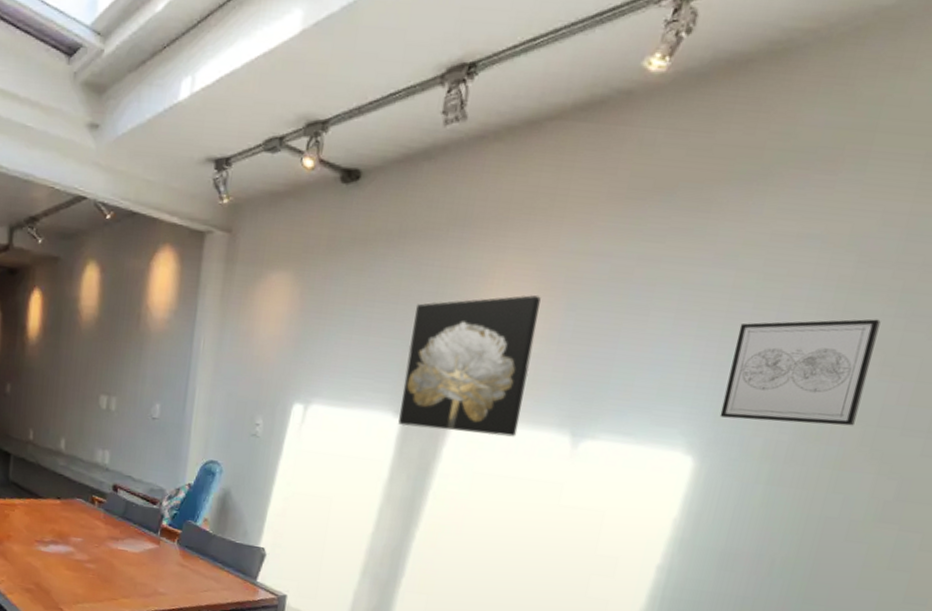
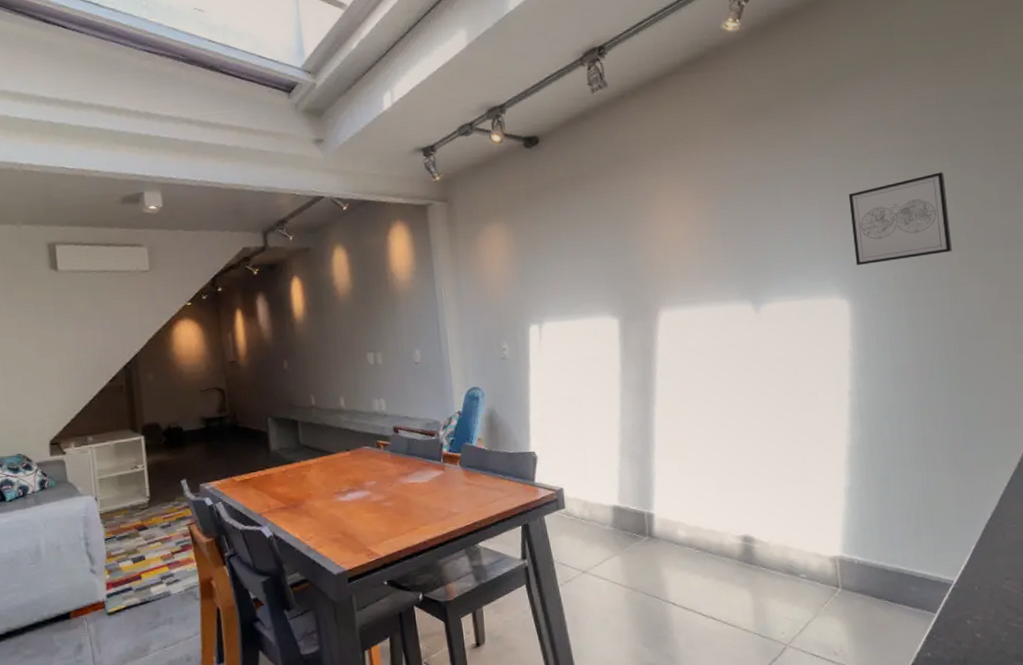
wall art: present [398,295,541,437] -> none [607,203,711,325]

